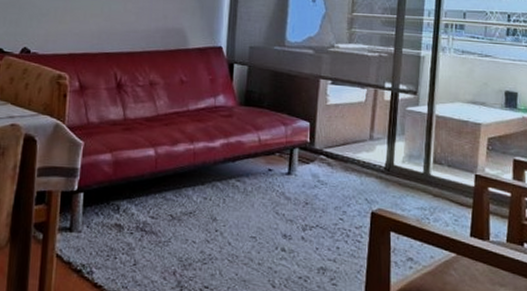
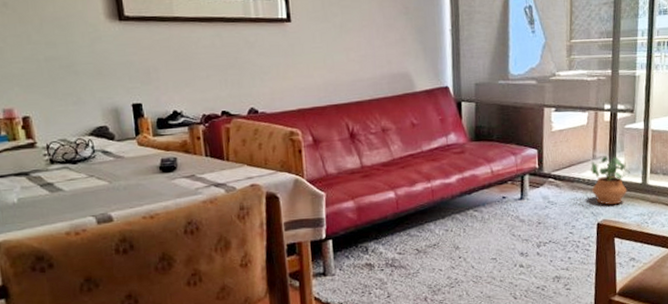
potted plant: none [367,138,411,194] -> present [591,156,630,205]

